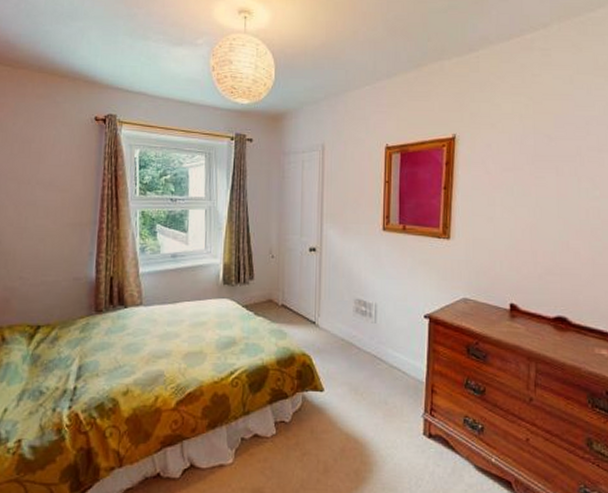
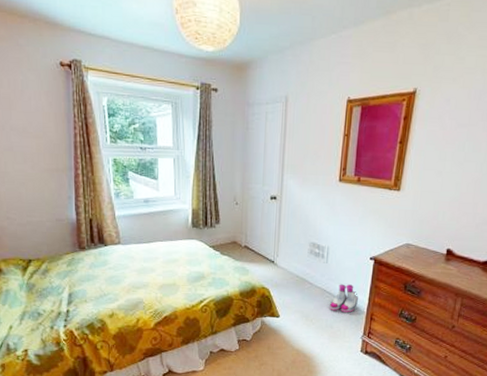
boots: none [381,348,415,384] -> present [329,284,358,313]

